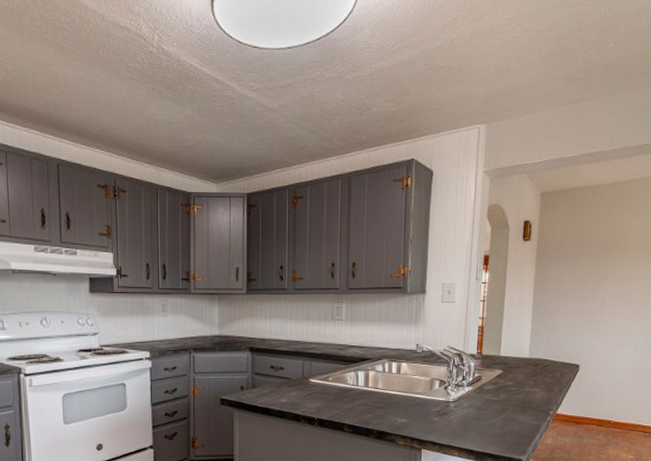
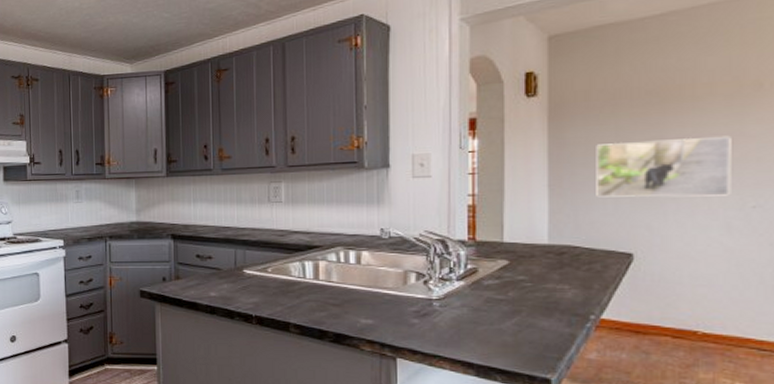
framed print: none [561,279,643,323] -> present [596,135,731,198]

